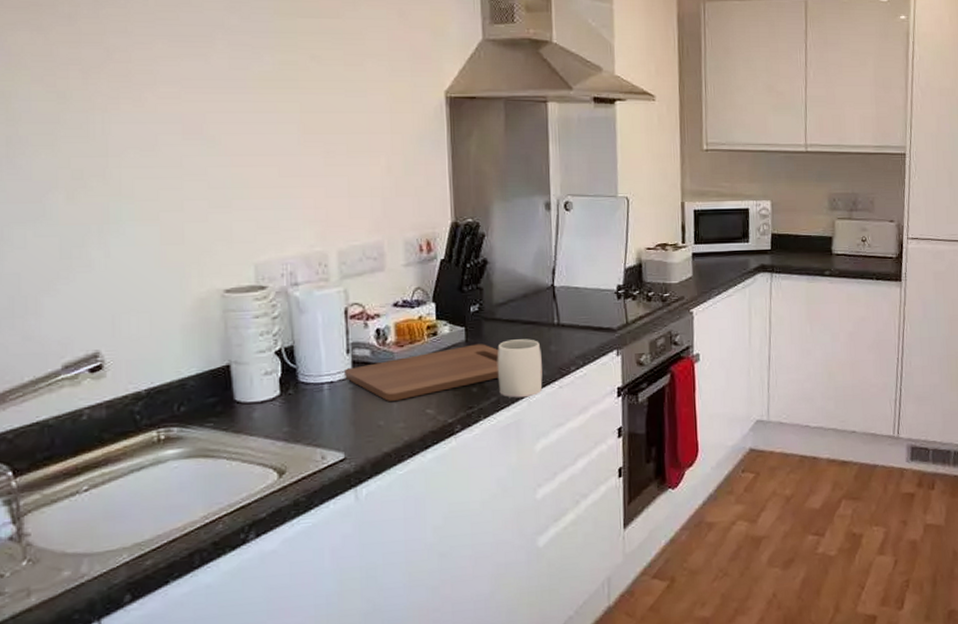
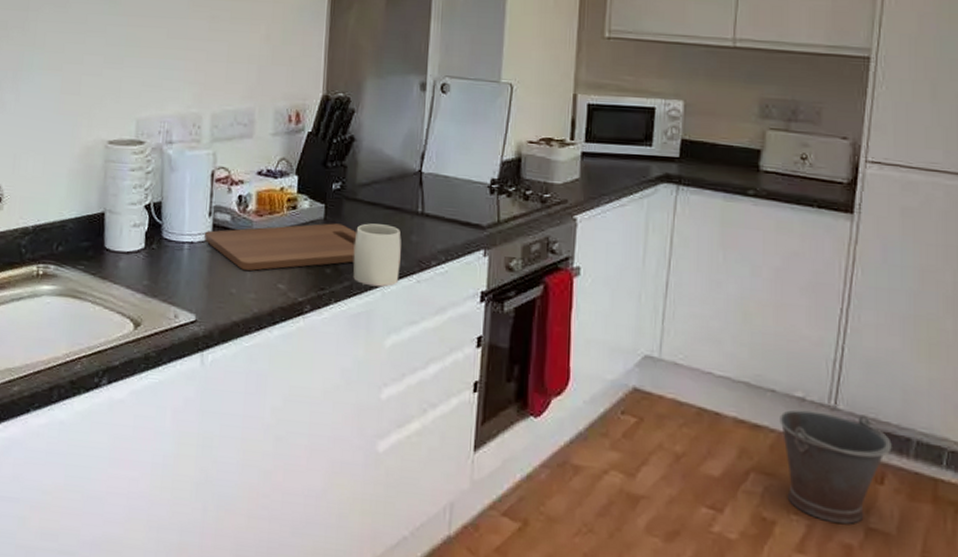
bucket: none [860,438,938,526] -> present [780,409,892,525]

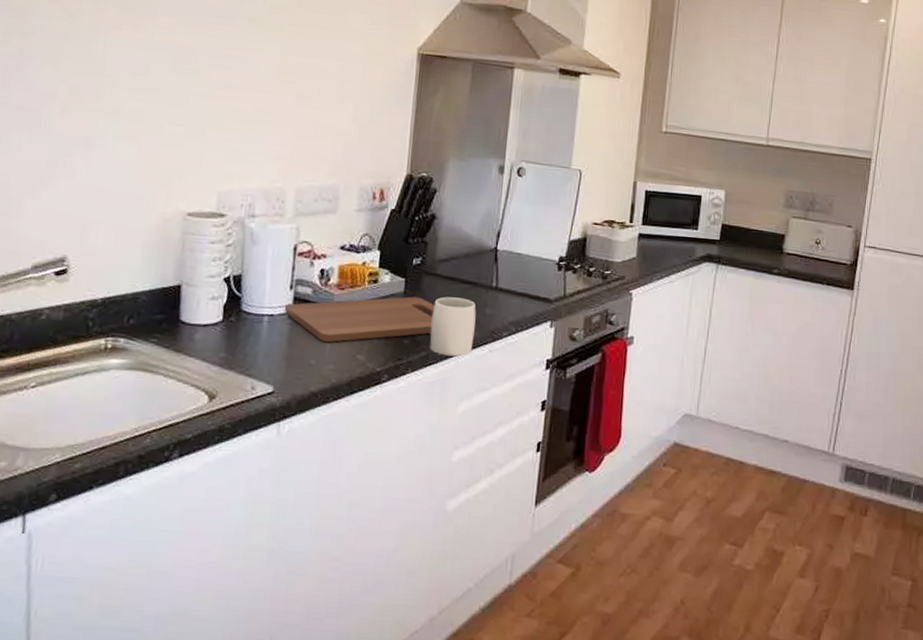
bucket: present [780,409,892,525] -> none [790,456,874,551]

